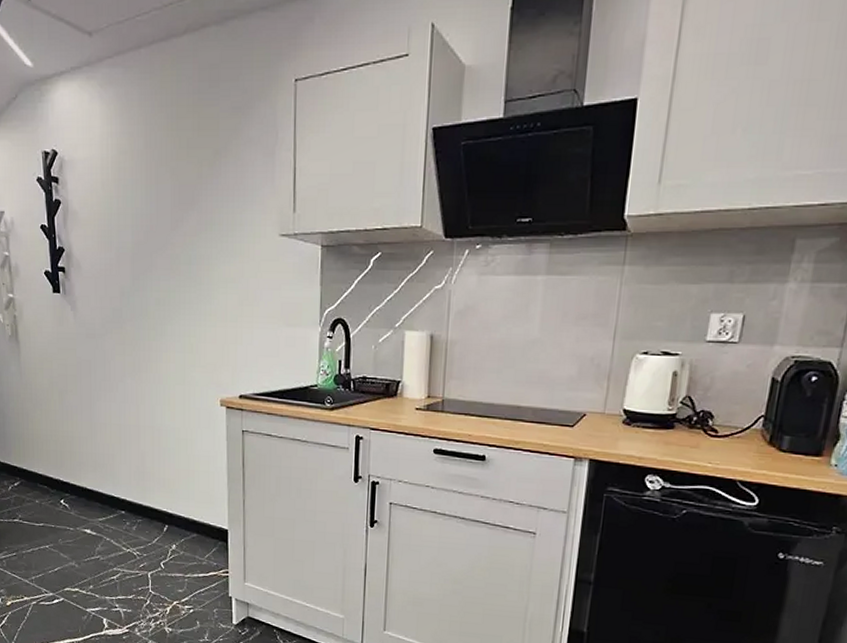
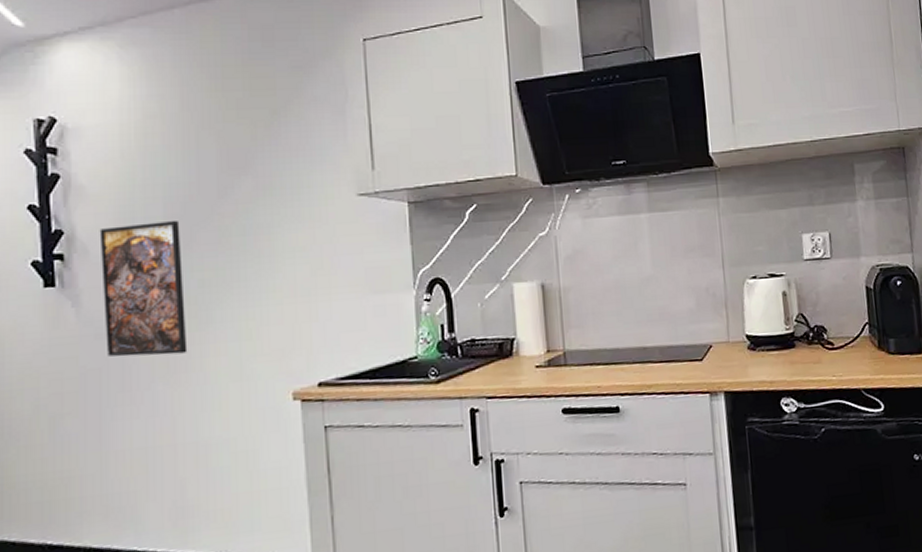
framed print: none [88,246,148,357] -> present [99,220,188,357]

